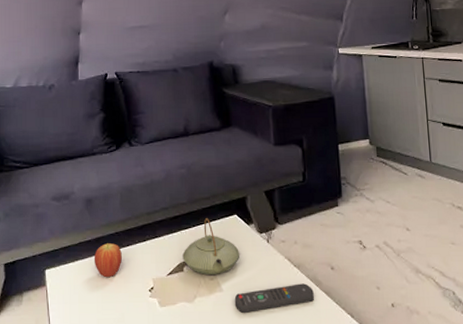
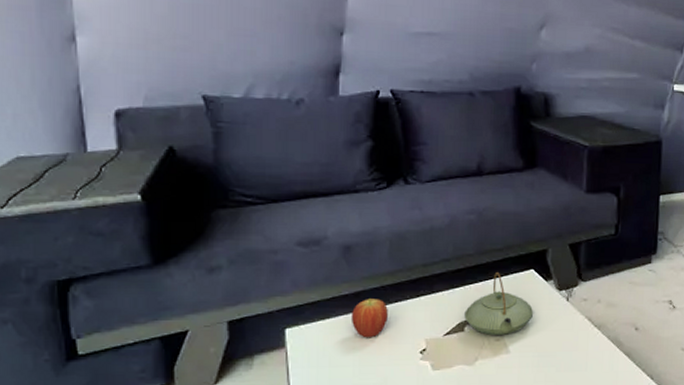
remote control: present [234,283,314,313] -> none [522,344,613,376]

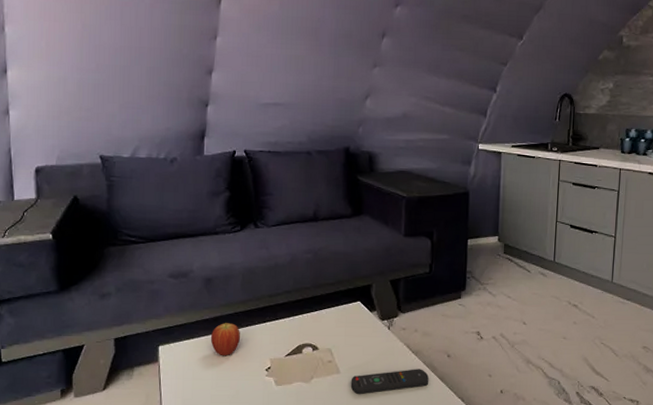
teapot: present [464,272,534,336] -> none [302,303,361,358]
remote control: none [522,344,613,376] -> present [350,369,429,394]

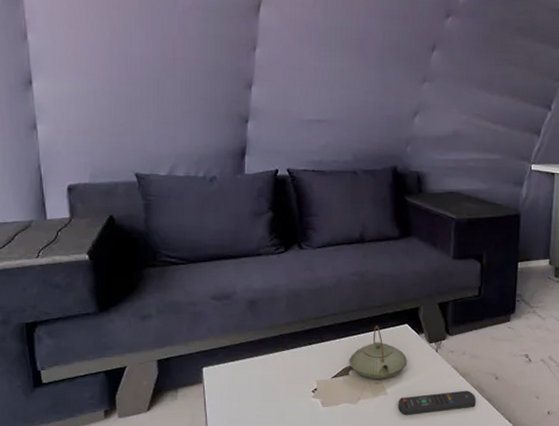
fruit: present [210,322,240,356] -> none [255,344,286,378]
teapot: none [302,303,361,358] -> present [349,326,408,380]

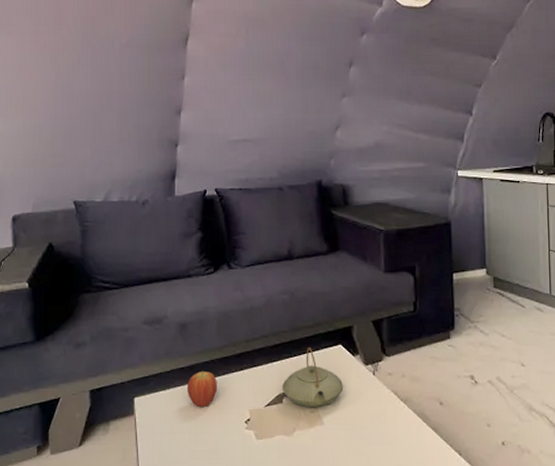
fruit: none [255,344,286,378] -> present [186,370,217,408]
remote control: present [397,390,476,415] -> none [336,418,420,448]

